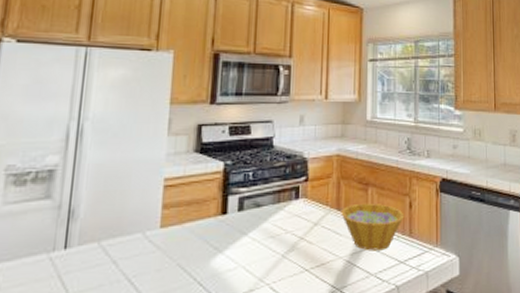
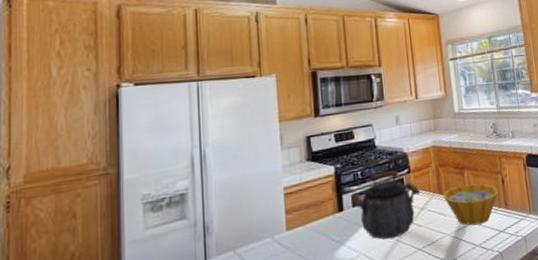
kettle: none [238,176,317,254] -> present [351,170,421,240]

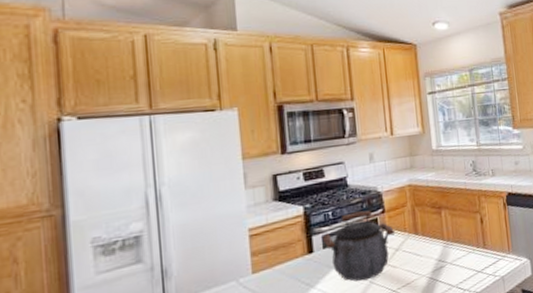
bowl: present [443,183,499,226] -> none [419,223,477,267]

